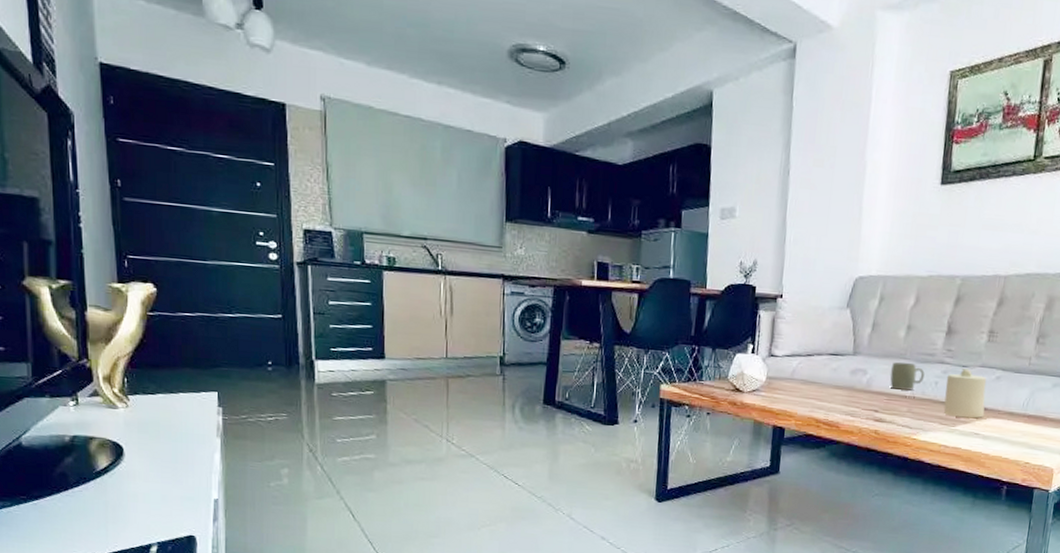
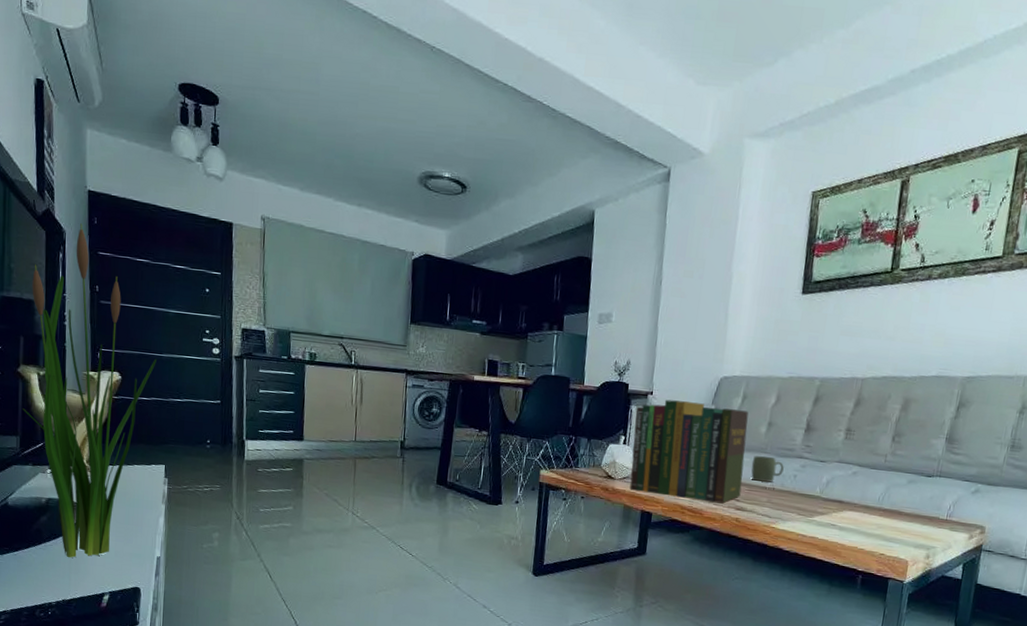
plant: none [33,103,200,505] -> present [23,223,157,558]
books: none [760,303,886,415] -> present [630,399,749,504]
candle: present [943,368,987,419] -> none [801,463,844,511]

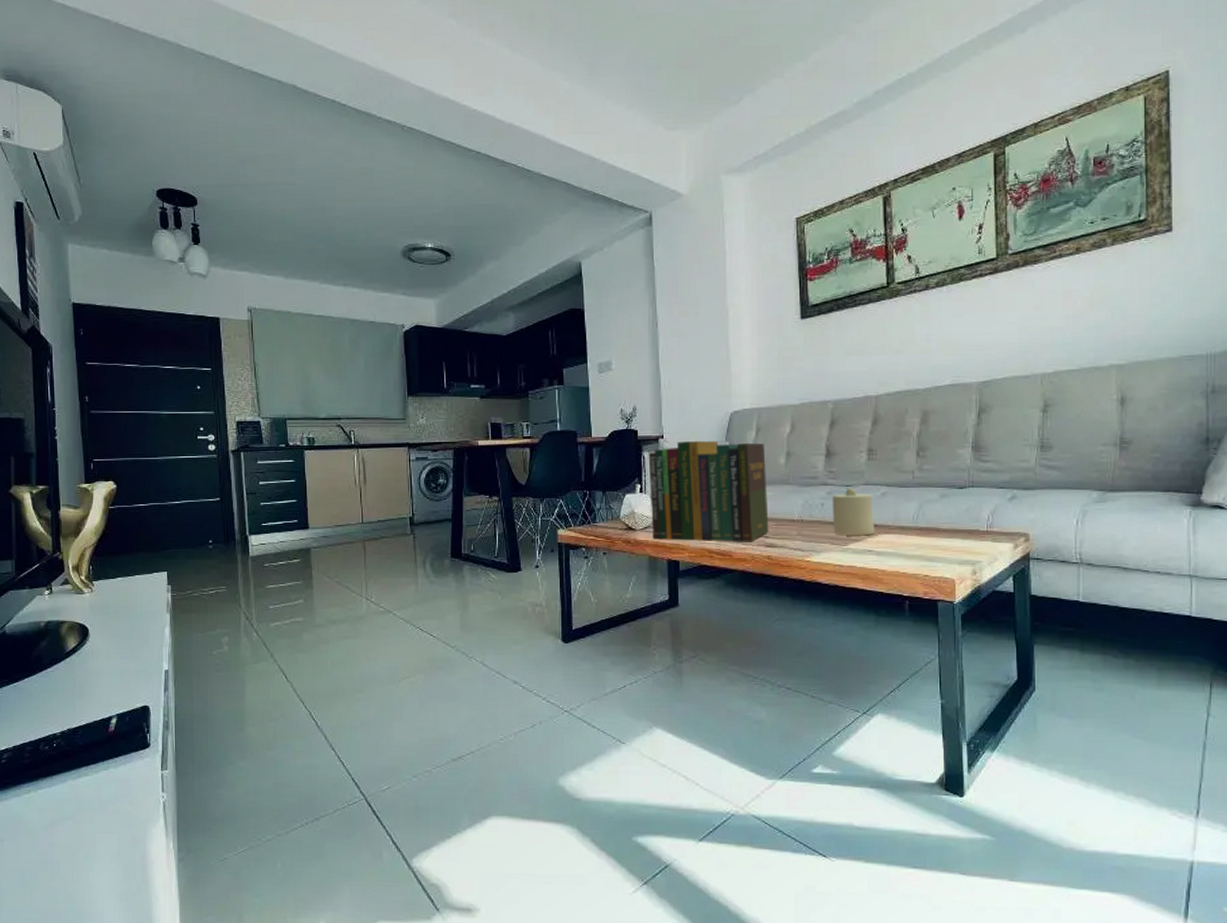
plant: present [23,223,157,558] -> none [17,336,152,683]
mug: present [751,455,784,483] -> none [775,487,809,514]
candle: none [801,463,844,511] -> present [832,488,875,536]

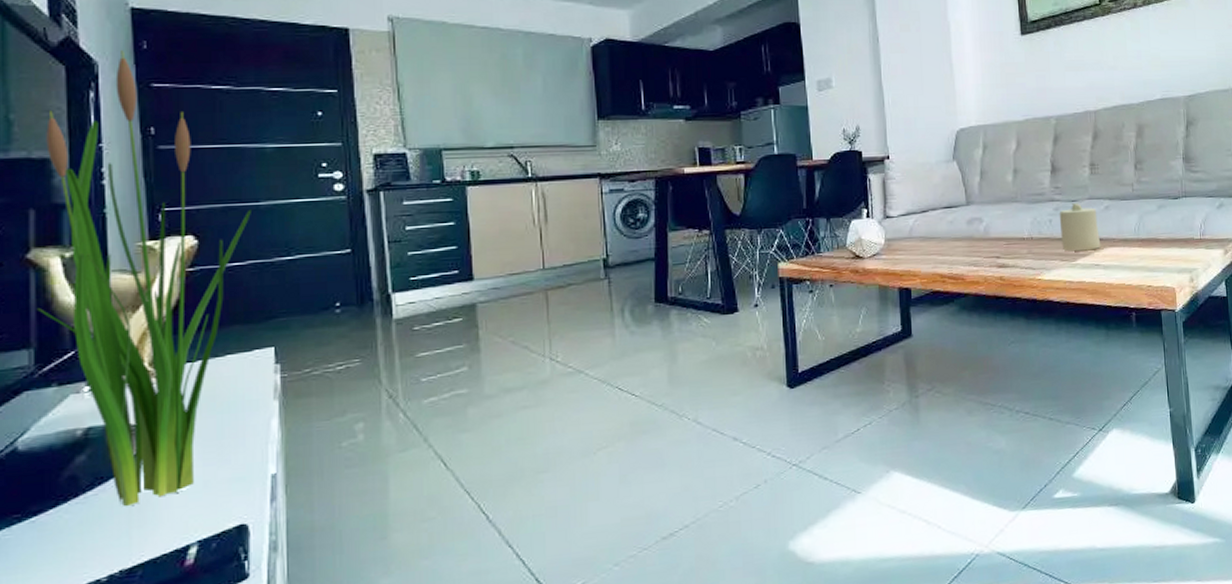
plant: none [17,336,152,683] -> present [38,50,251,507]
books: present [648,441,769,542] -> none [874,160,1000,268]

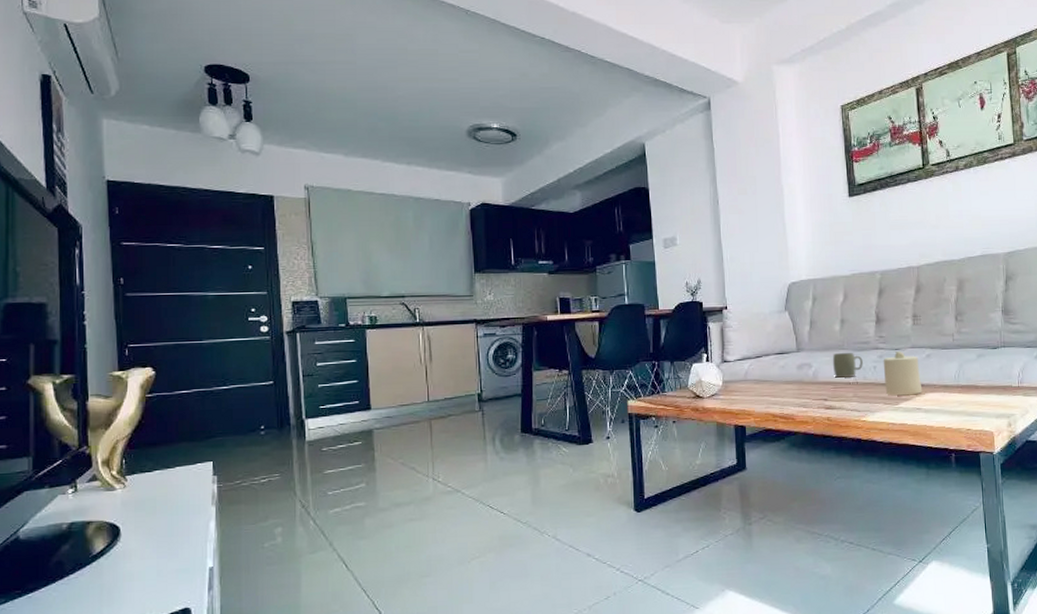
plant: present [38,50,251,507] -> none [35,215,196,589]
mug: none [1004,204,1038,233] -> present [832,352,863,378]

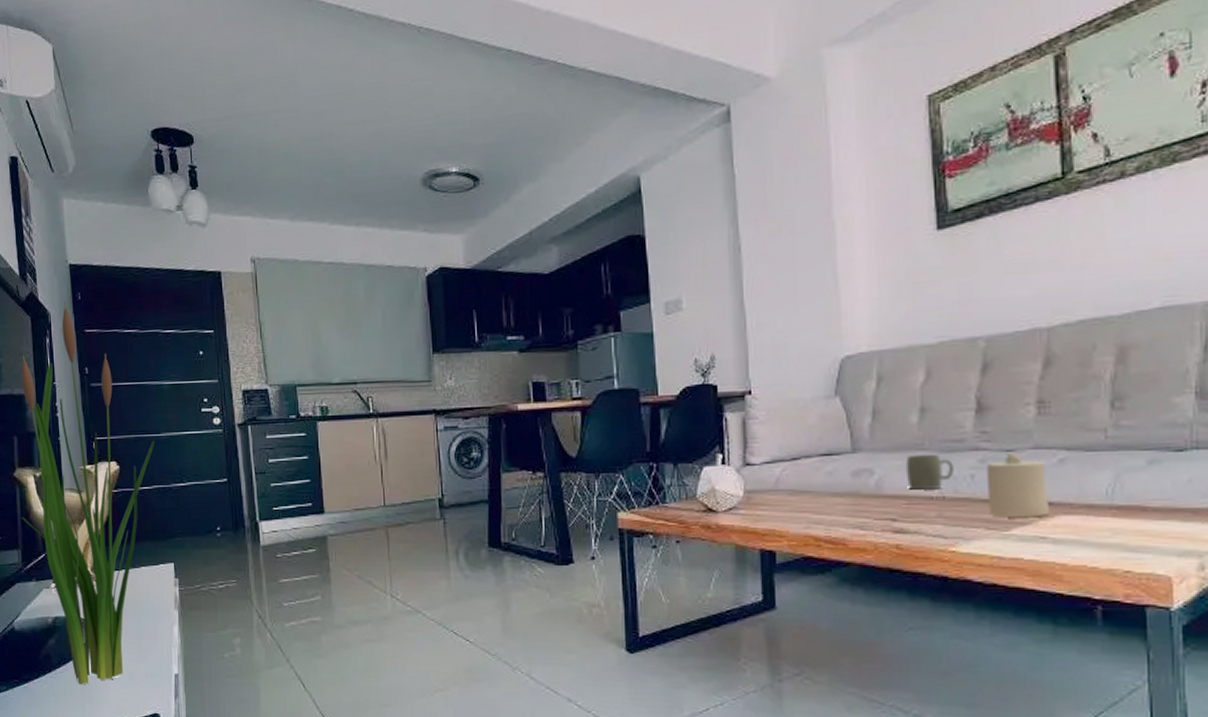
plant: none [35,215,196,589] -> present [21,302,155,686]

